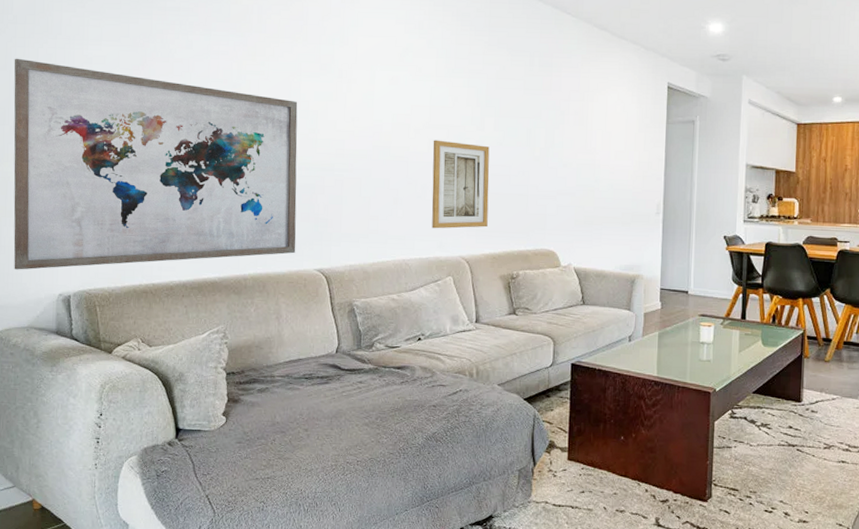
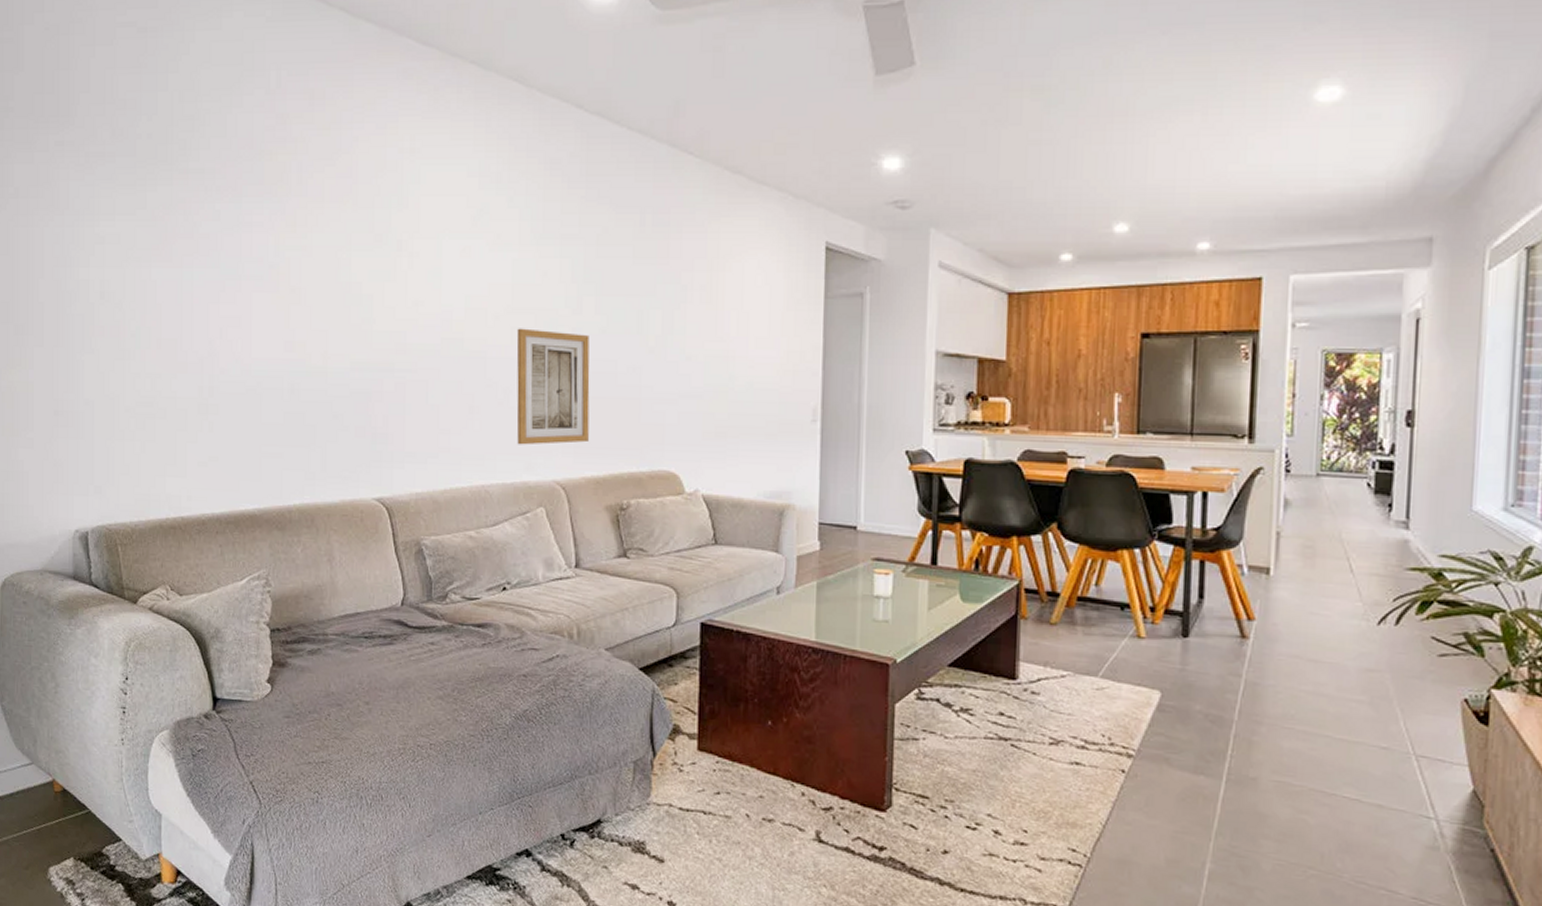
wall art: present [13,58,298,270] -> none [16,240,350,501]

